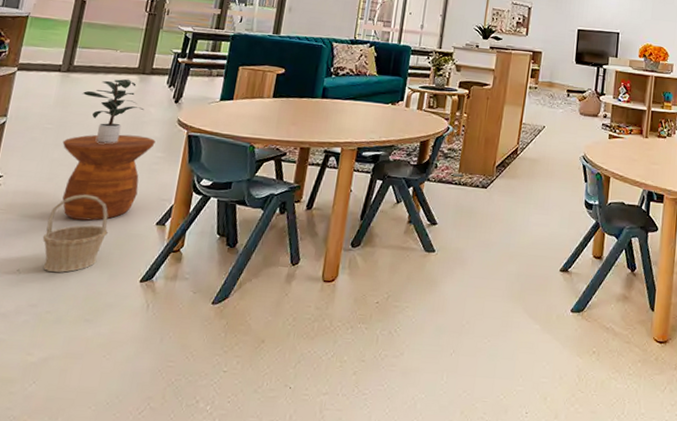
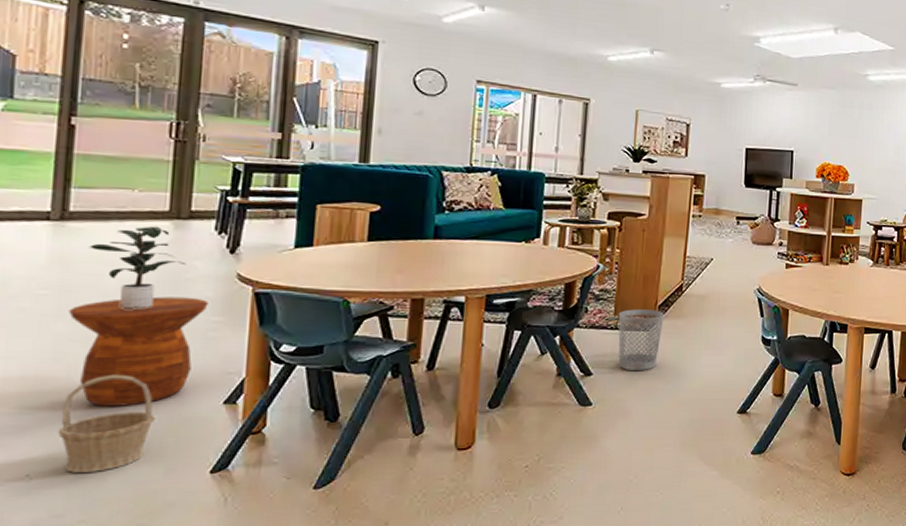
wastebasket: none [460,167,501,224] -> present [618,309,665,371]

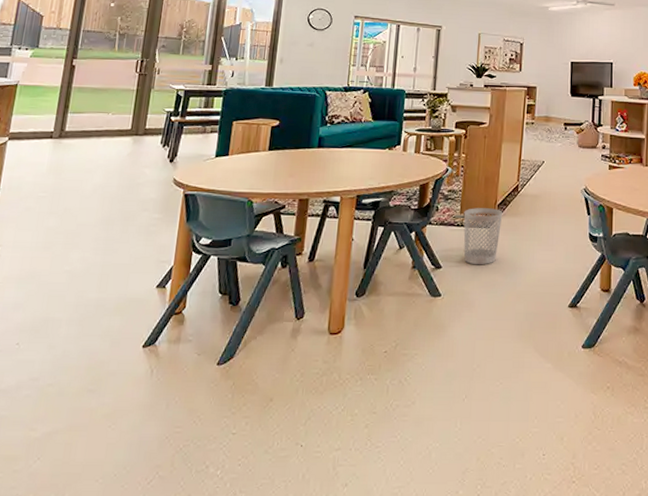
basket: present [57,374,155,474] -> none [41,261,108,344]
side table: present [68,296,208,406] -> none [57,198,152,288]
potted plant: present [88,226,186,310] -> none [75,141,139,208]

